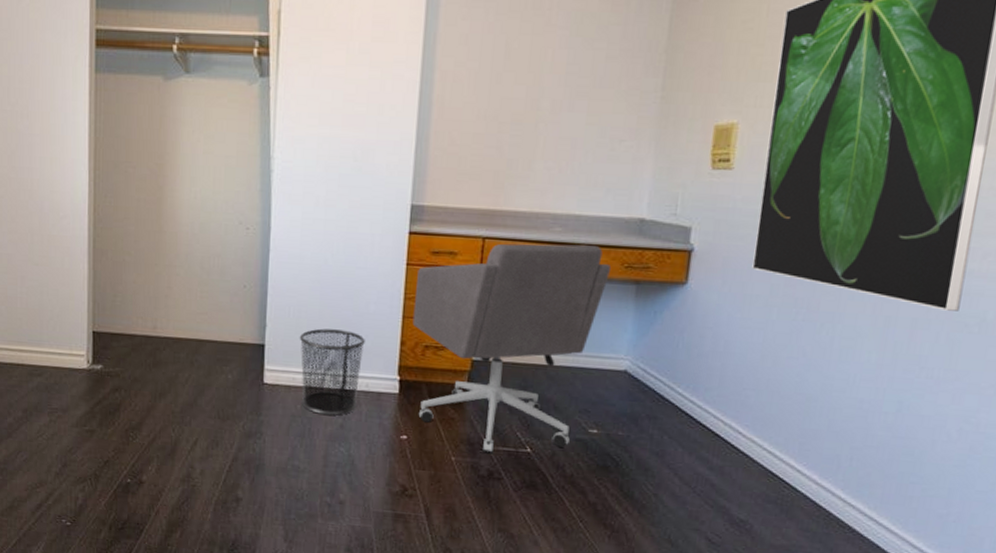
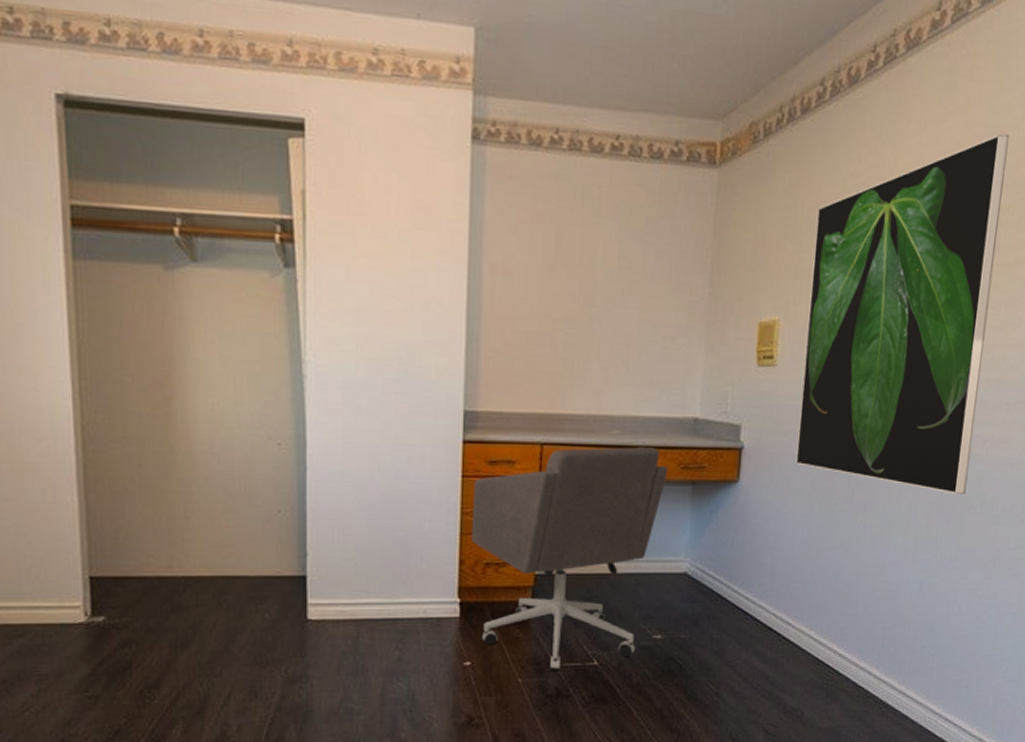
waste bin: present [299,328,365,416] -> none [346,553,420,648]

